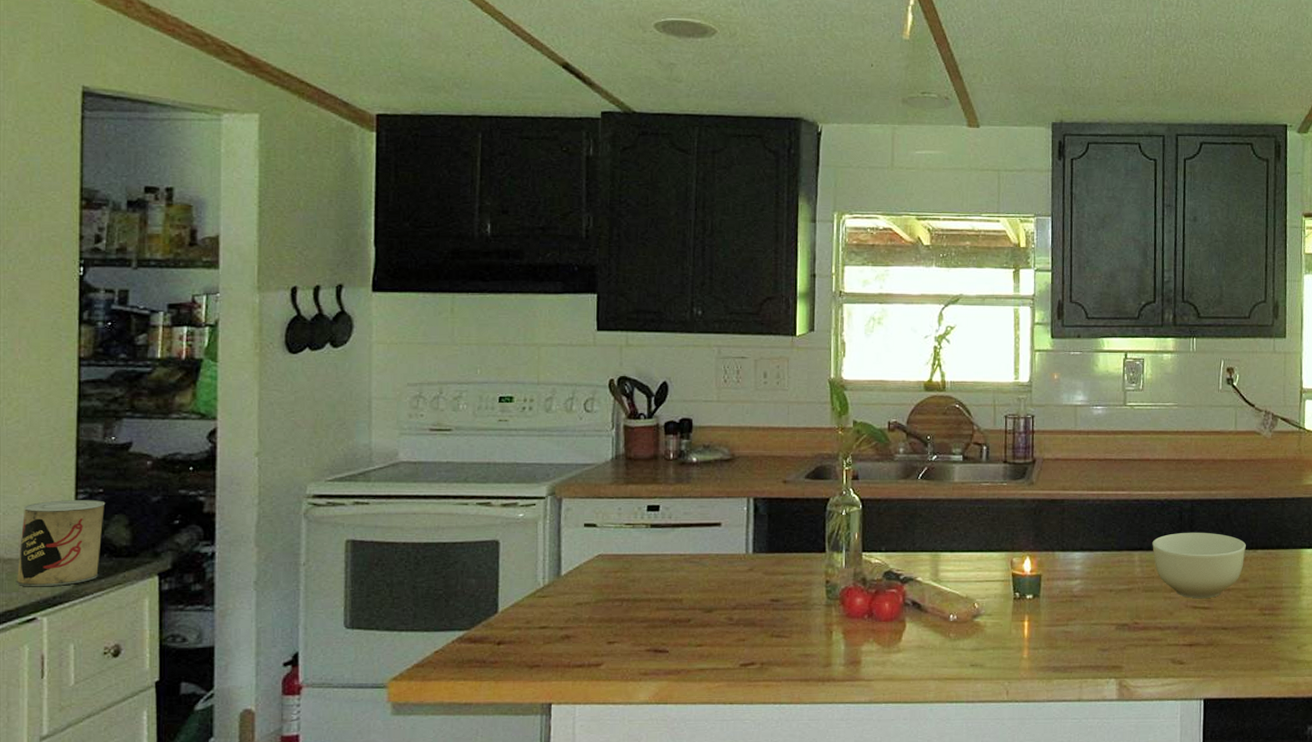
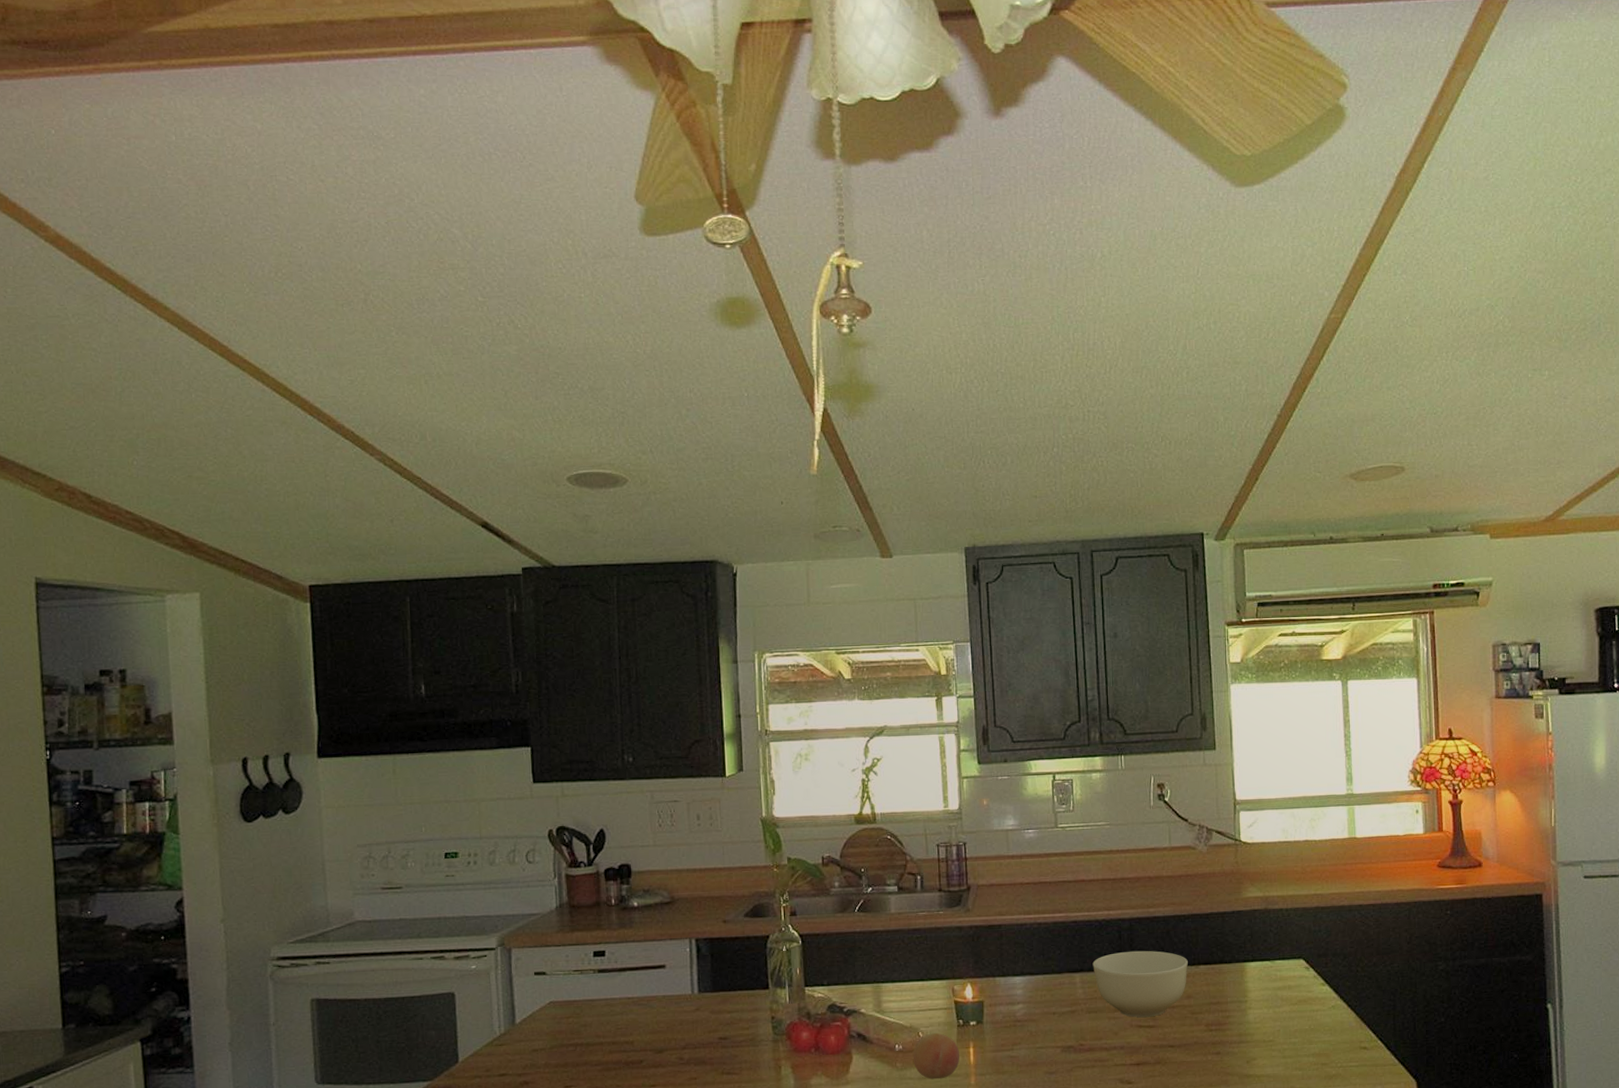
tin can: present [16,500,106,587] -> none [11,972,87,1058]
fruit: none [966,604,1014,651] -> present [912,1032,960,1080]

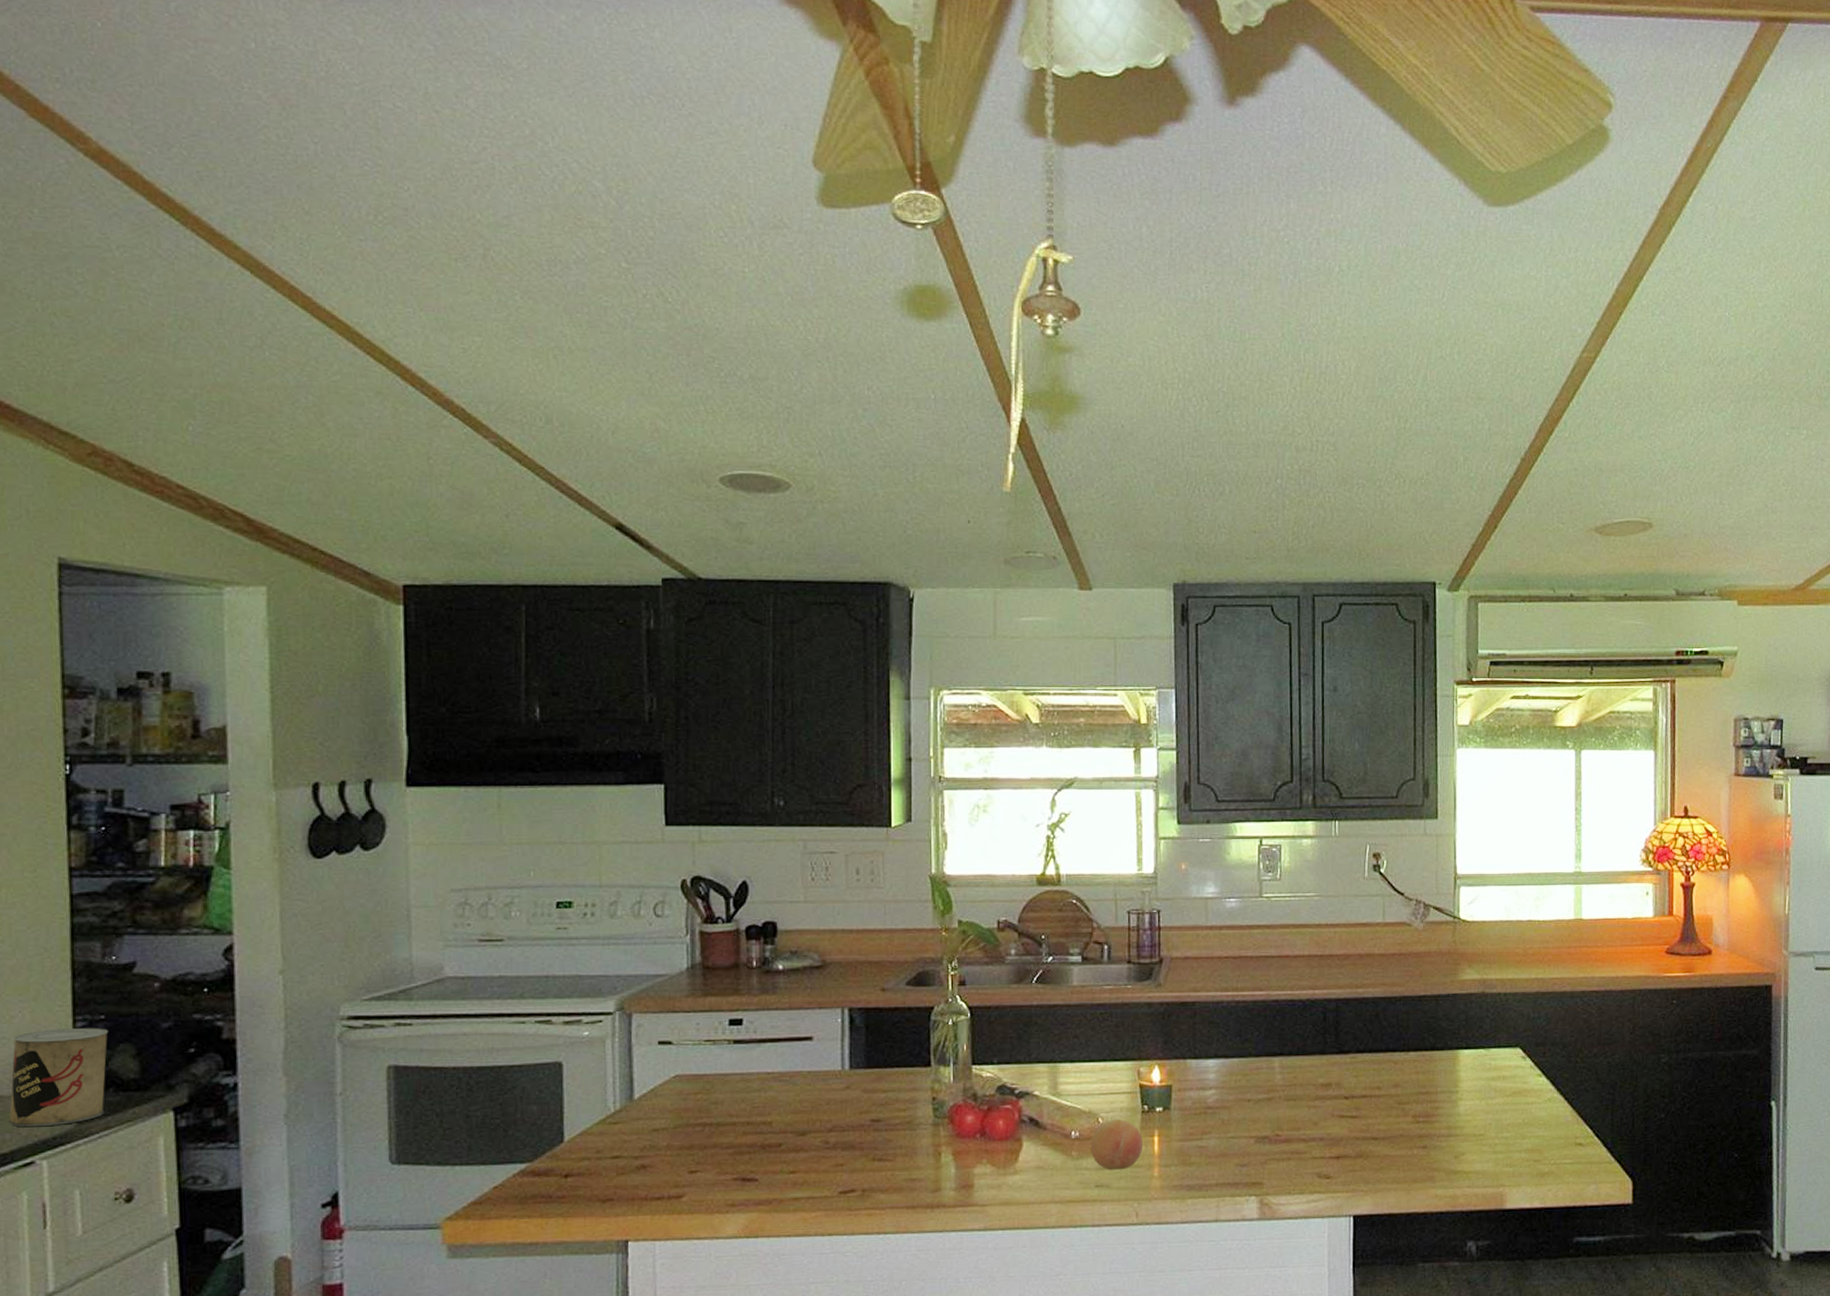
tin can: none [11,972,87,1058] -> present [8,1028,109,1128]
bowl: present [1092,950,1188,1018] -> none [1293,1034,1397,1107]

